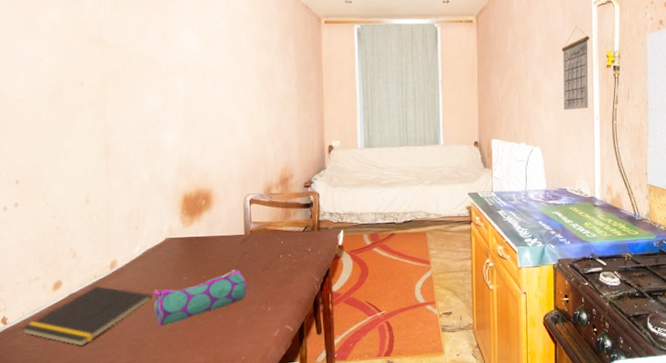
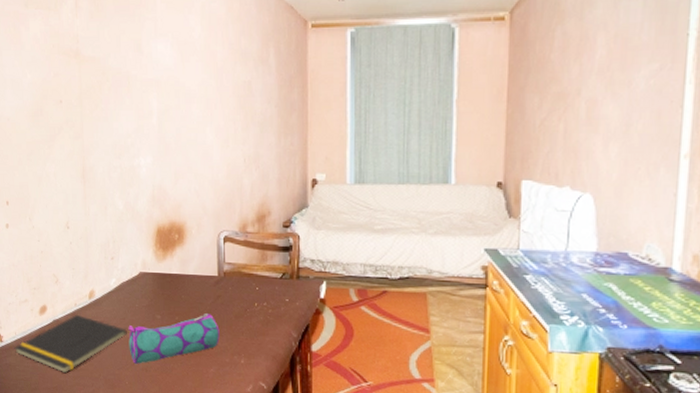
calendar: present [562,26,590,110] -> none [633,20,685,143]

